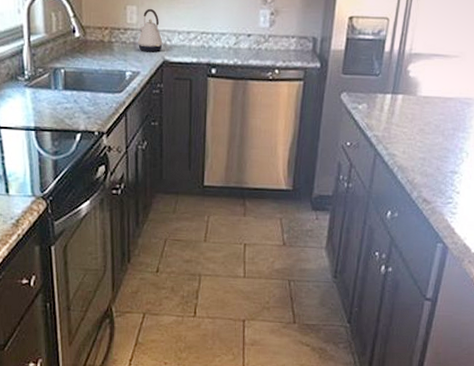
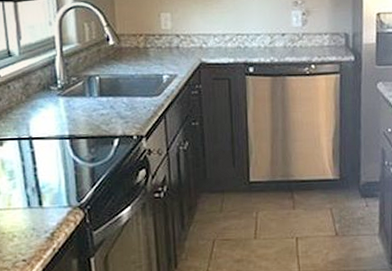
kettle: present [138,8,163,52] -> none [174,14,199,56]

